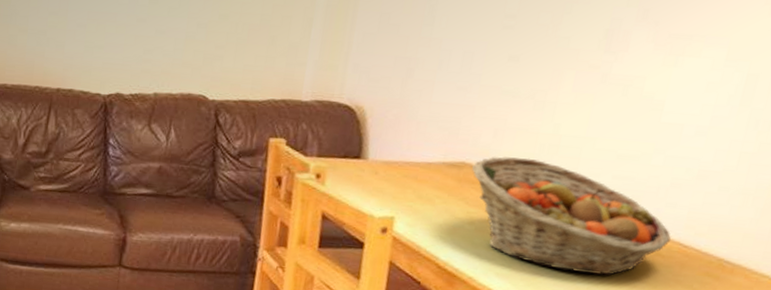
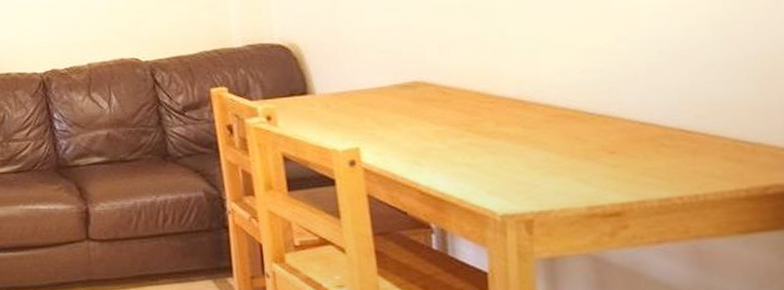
fruit basket: present [472,157,671,275] -> none [426,66,669,178]

